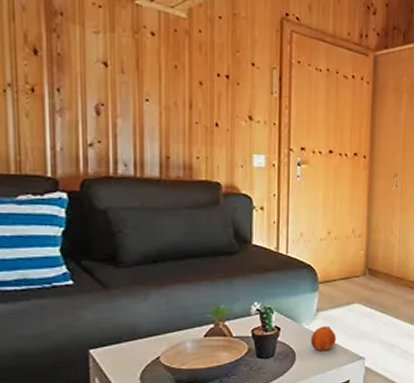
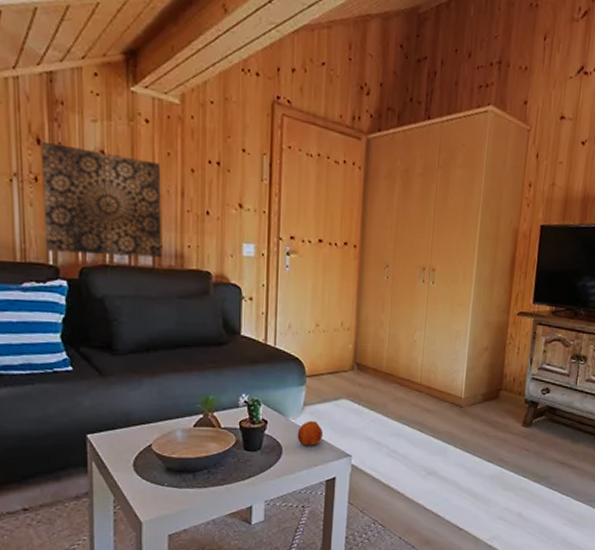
wall art: none [36,51,169,169] -> present [39,140,161,258]

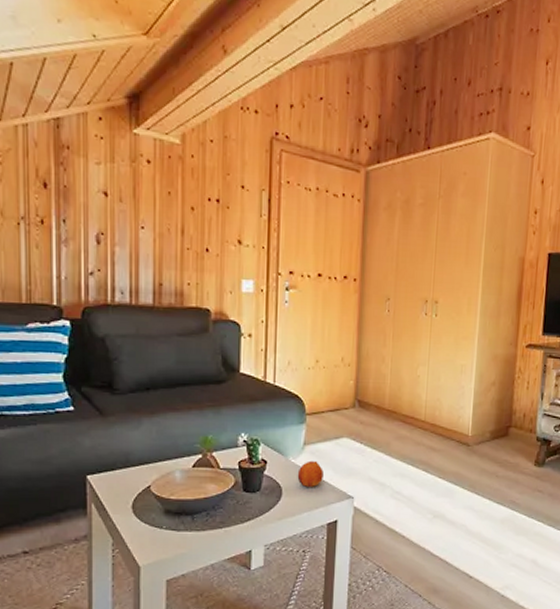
wall art: present [39,140,161,258] -> none [46,184,162,296]

